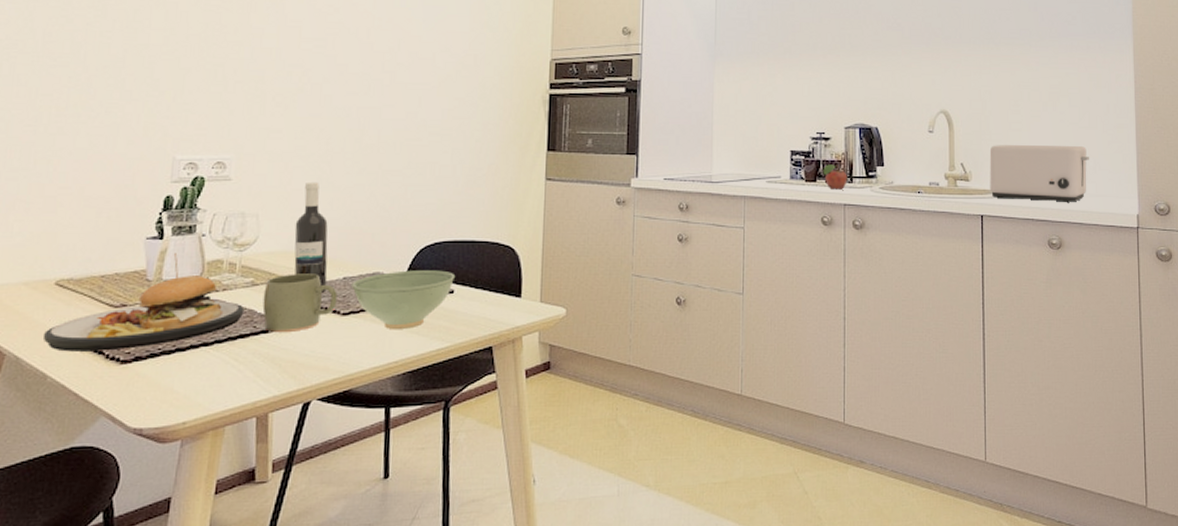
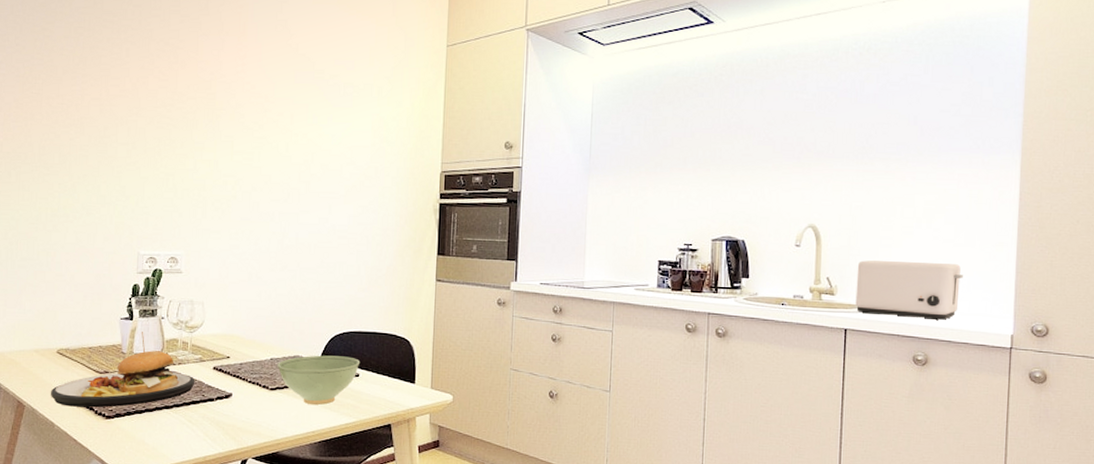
mug: present [262,274,338,332] -> none [209,353,266,401]
wine bottle: present [294,181,328,294] -> none [232,276,258,372]
fruit: present [823,164,848,190] -> none [689,275,713,299]

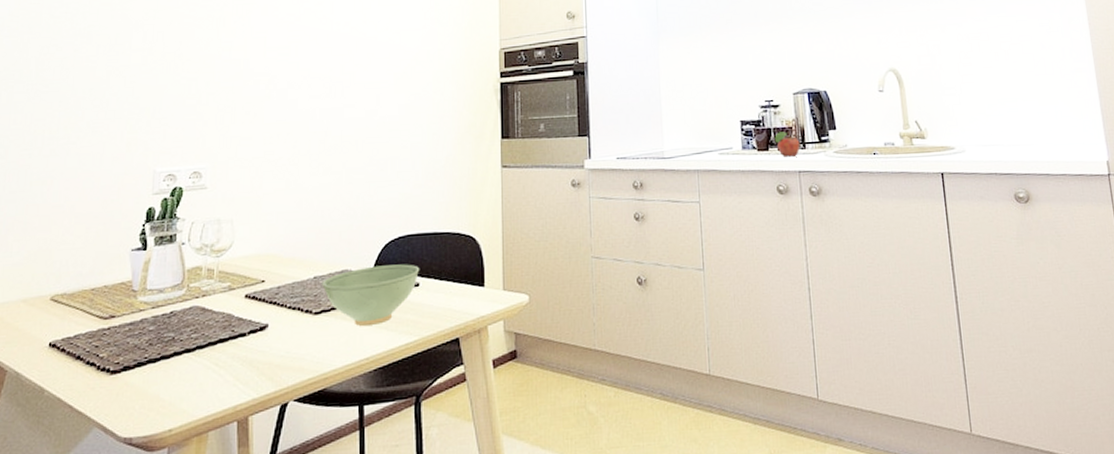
plate: present [51,332,195,408] -> none [41,263,223,365]
fruit: none [689,275,713,299] -> present [774,131,800,157]
toaster: present [855,260,963,320] -> none [943,94,1050,154]

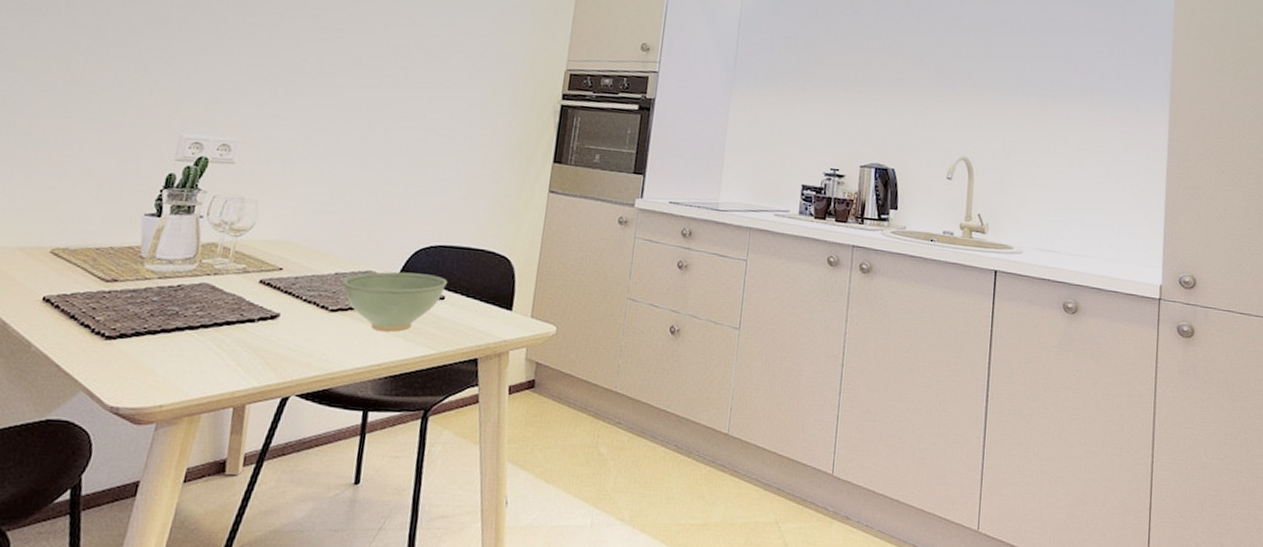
fruit: present [774,131,800,157] -> none [833,202,859,230]

